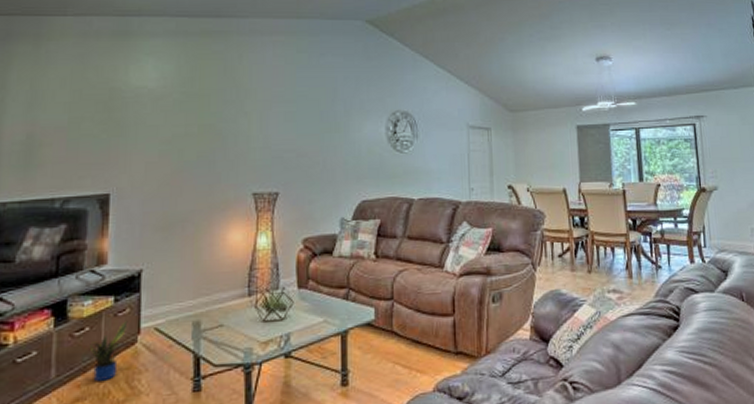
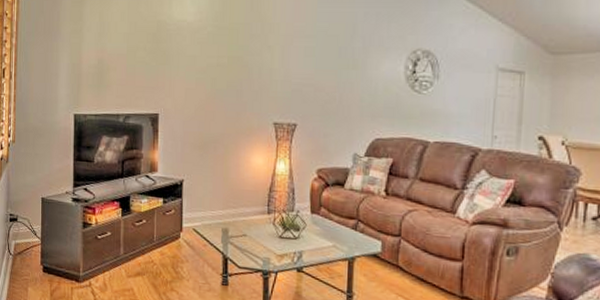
potted plant: present [89,321,128,382] -> none [146,220,173,264]

